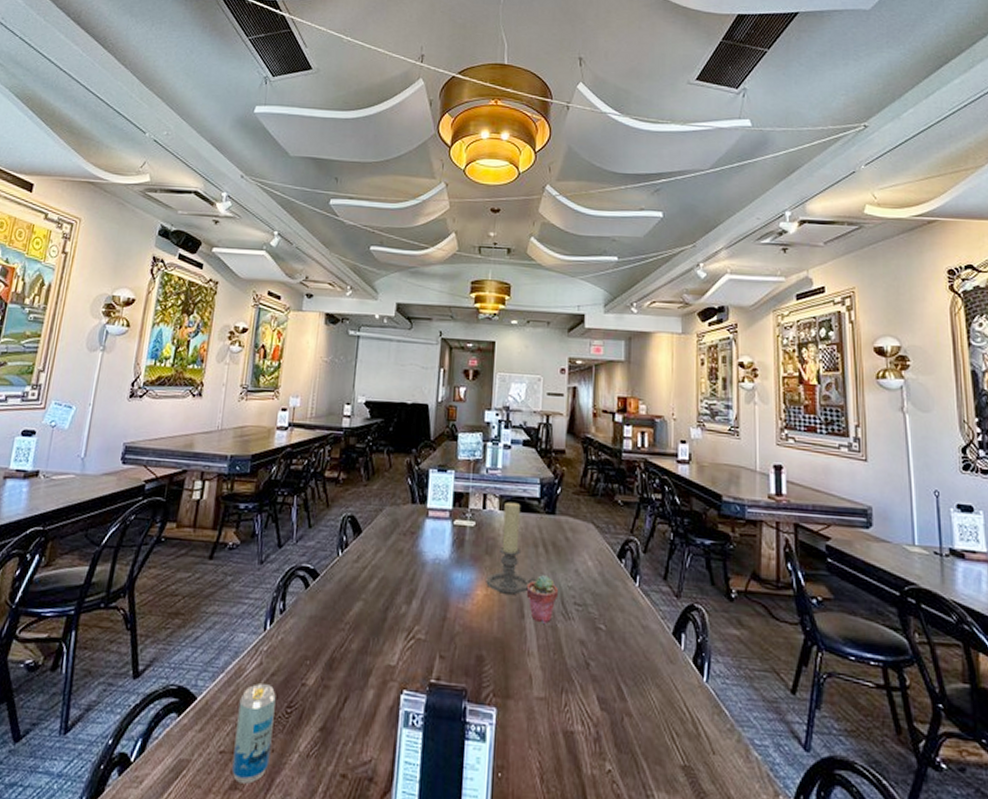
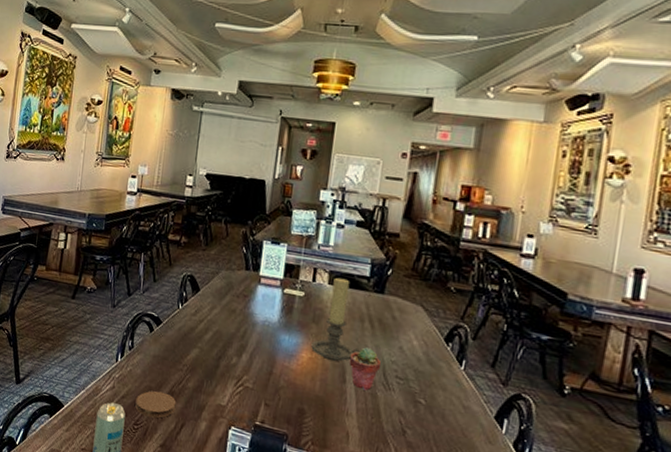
coaster: none [288,660,338,695] -> present [135,390,176,419]

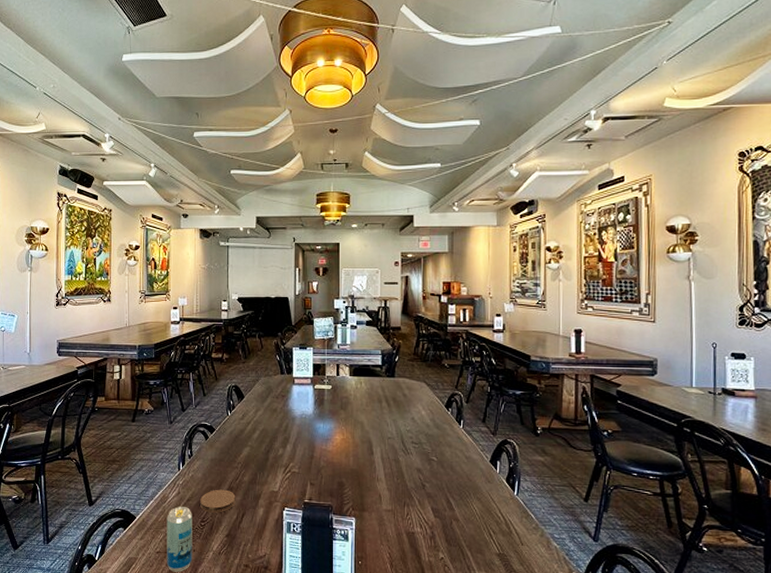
candle holder: present [311,277,361,362] -> none [342,369,382,438]
potted succulent: present [349,347,382,391] -> none [374,423,400,458]

